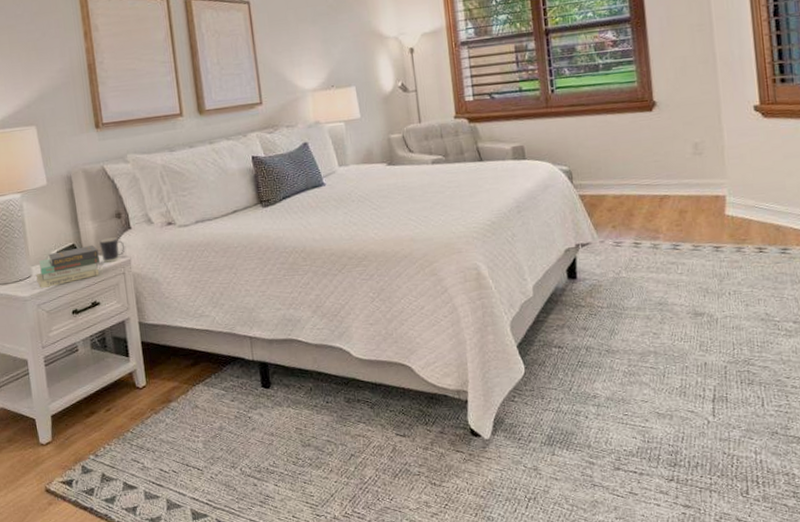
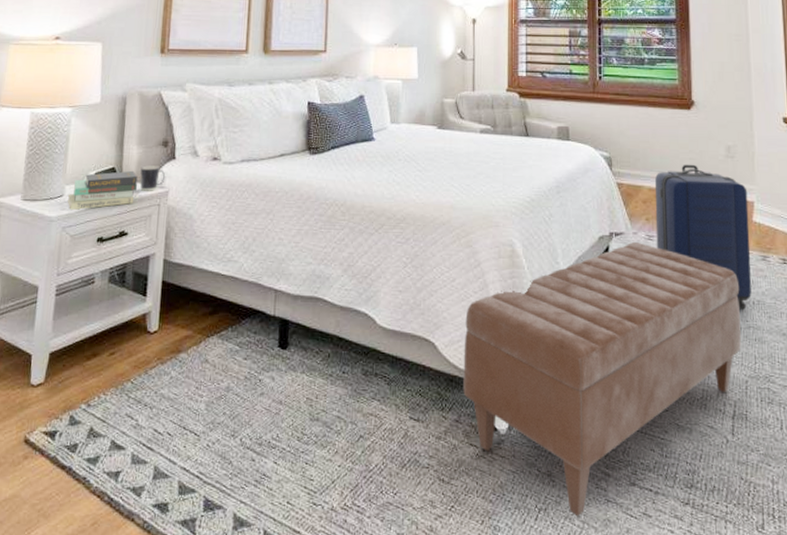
ottoman: none [438,249,719,502] -> present [463,241,741,517]
suitcase: none [619,166,727,302] -> present [654,164,752,310]

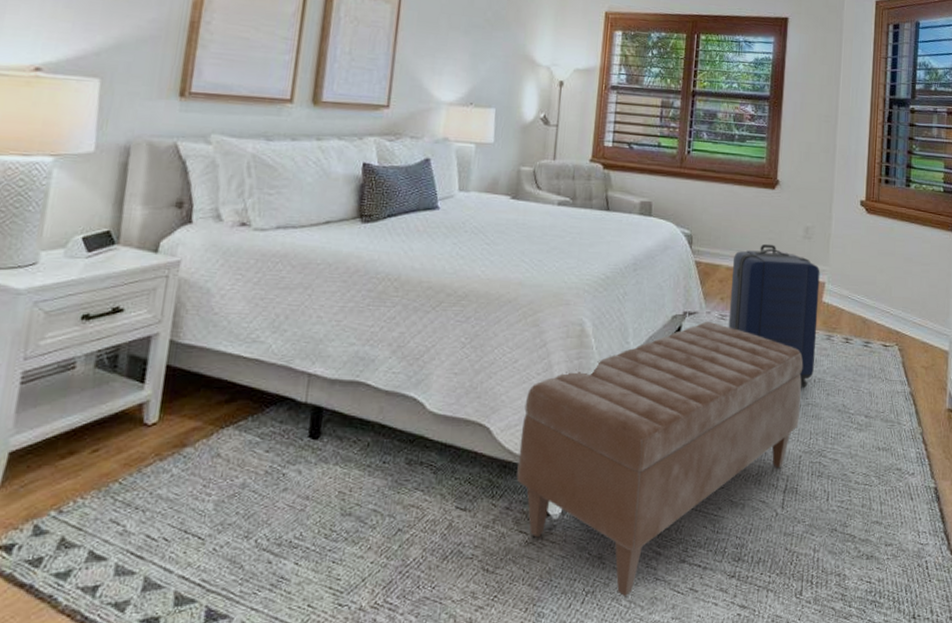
books: present [67,170,138,211] -> none [41,235,141,282]
mug: present [140,165,166,191] -> none [143,230,178,260]

